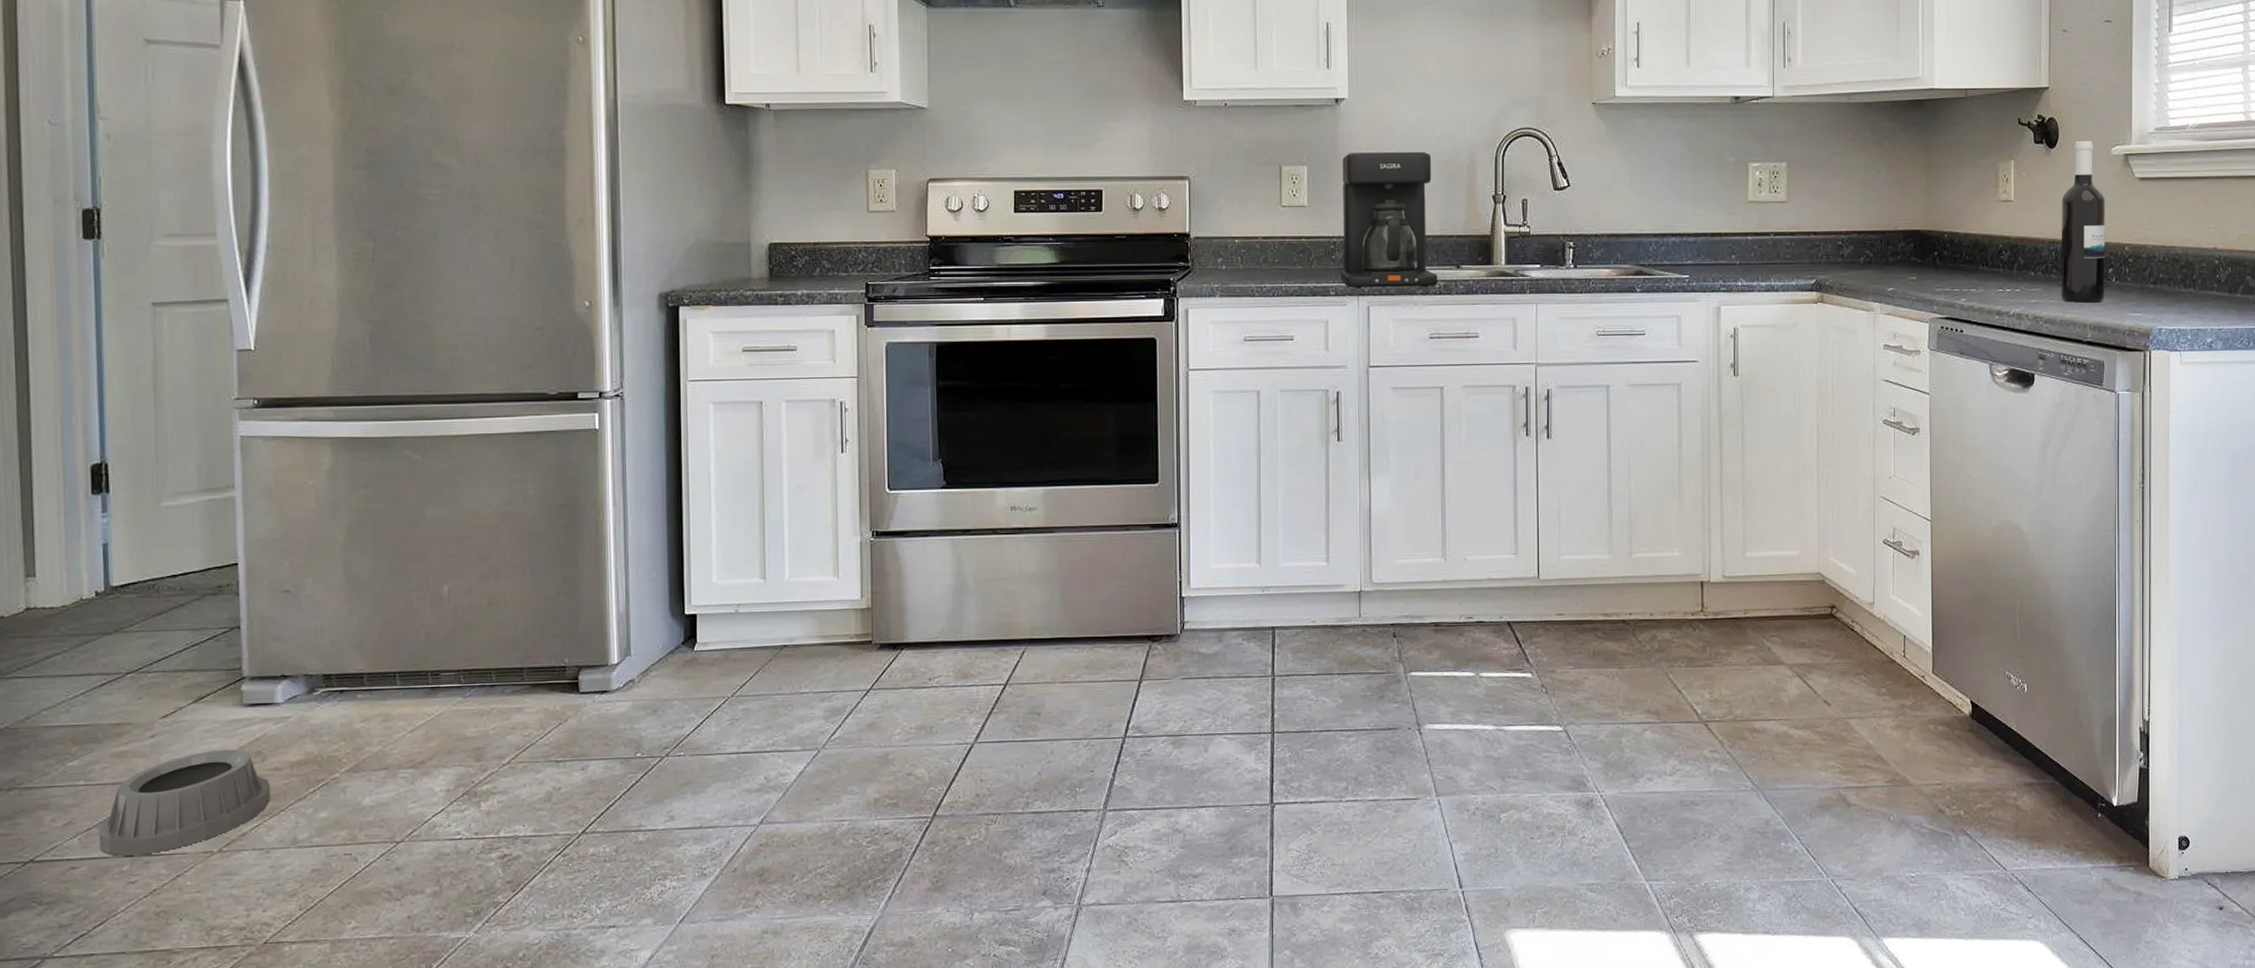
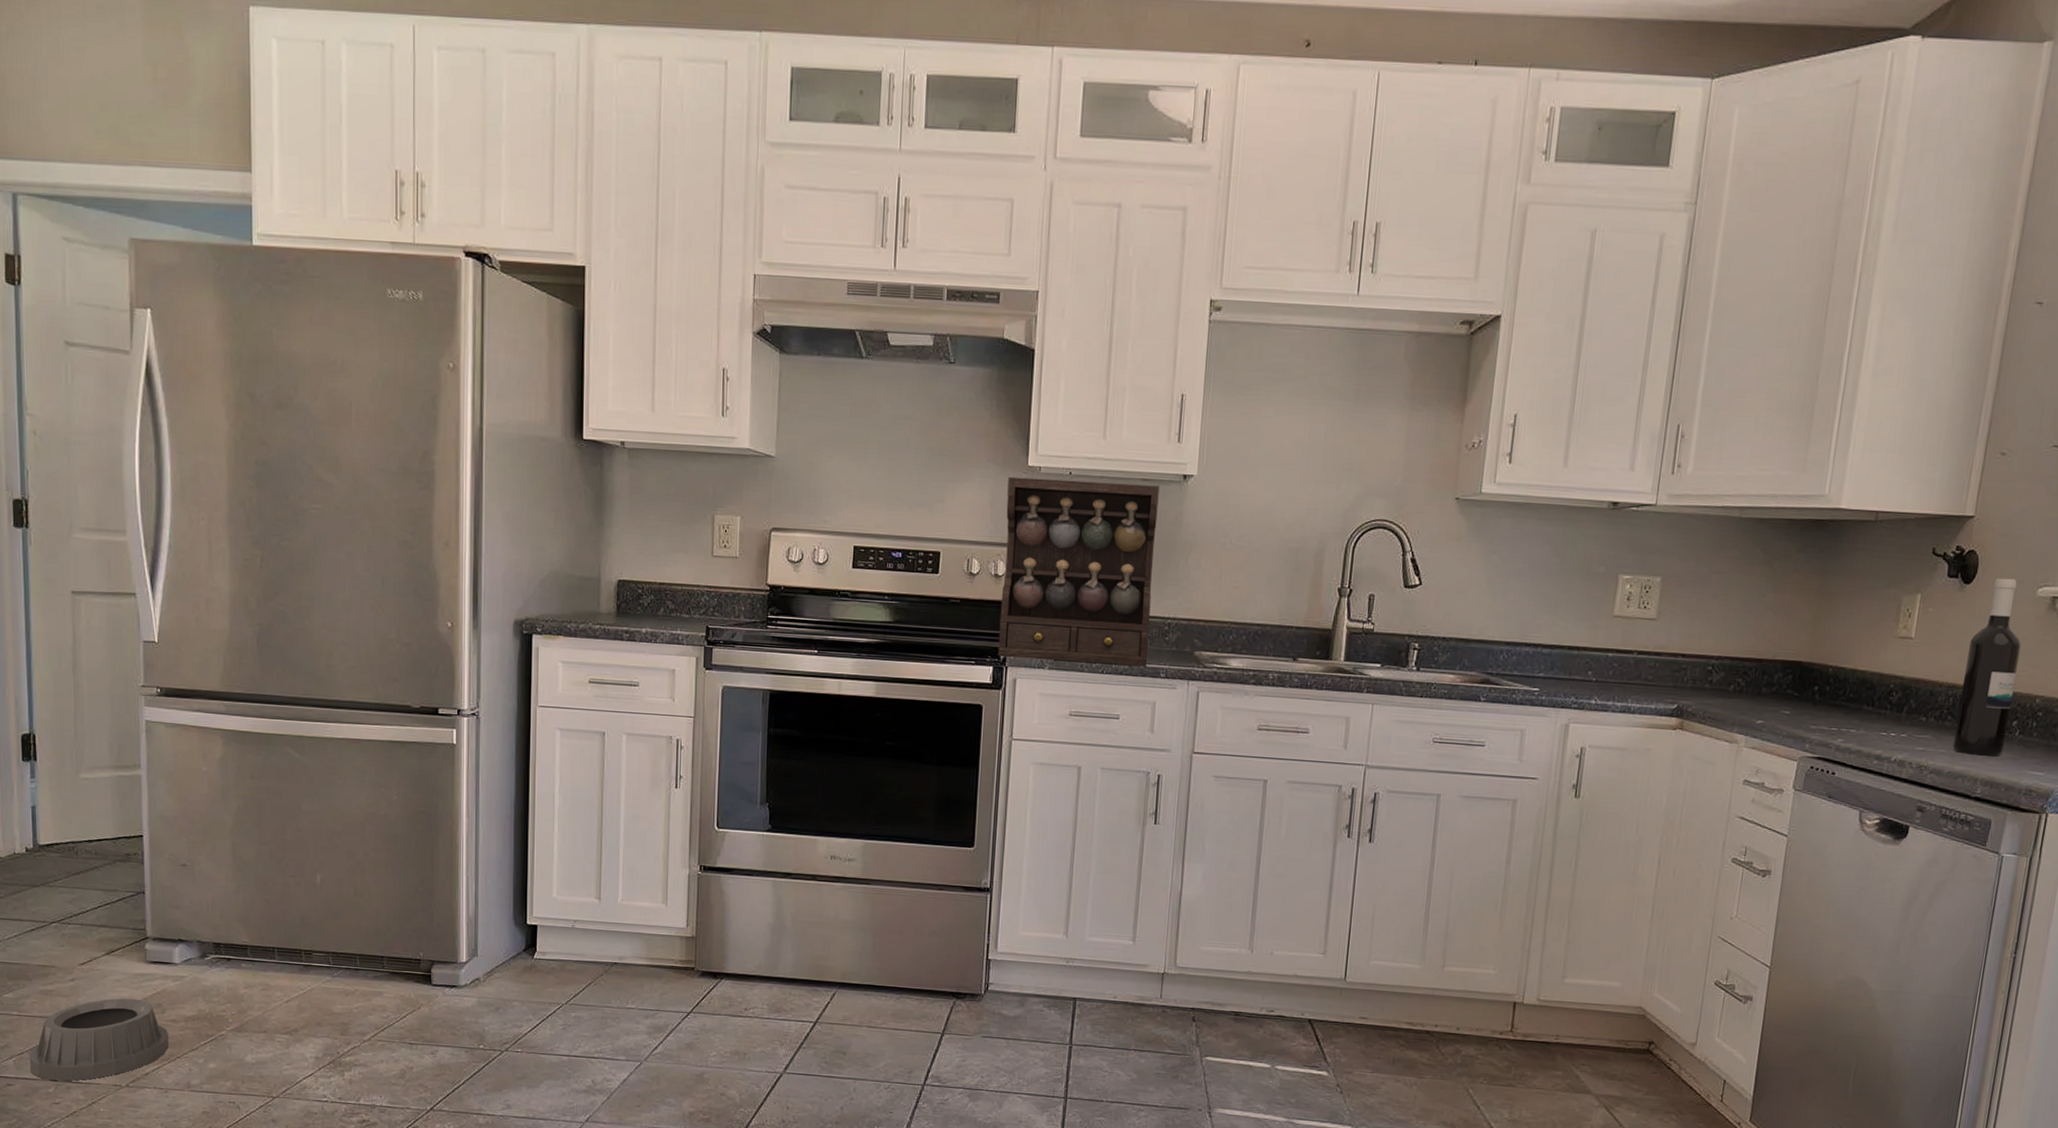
spice rack: none [1165,111,1315,289] -> present [997,476,1160,666]
coffee maker: present [1340,152,1438,288] -> none [1172,532,1278,677]

